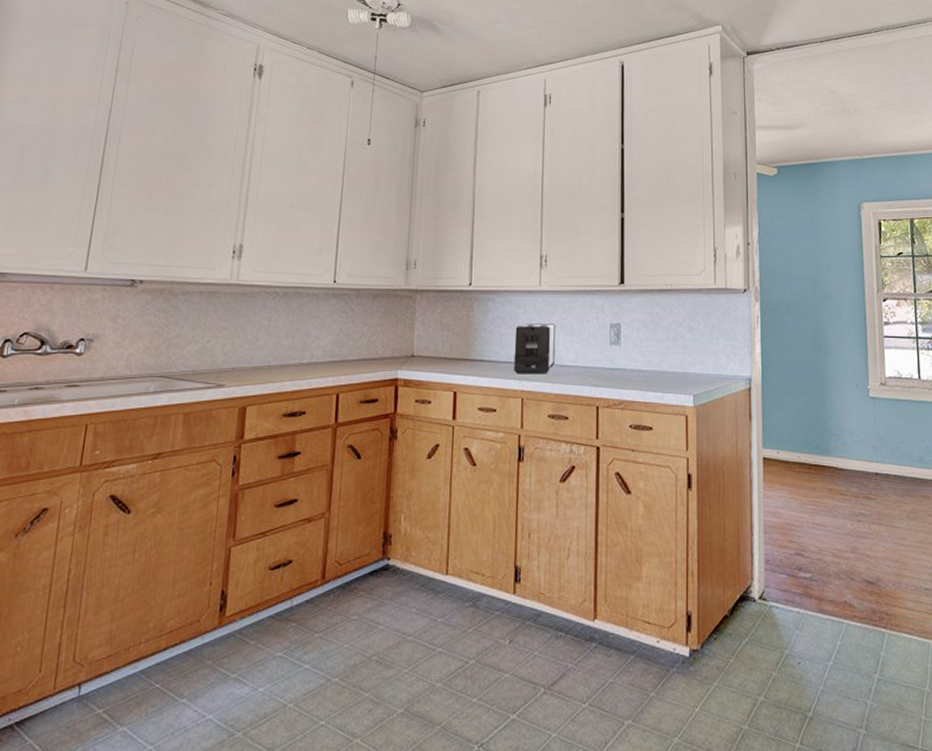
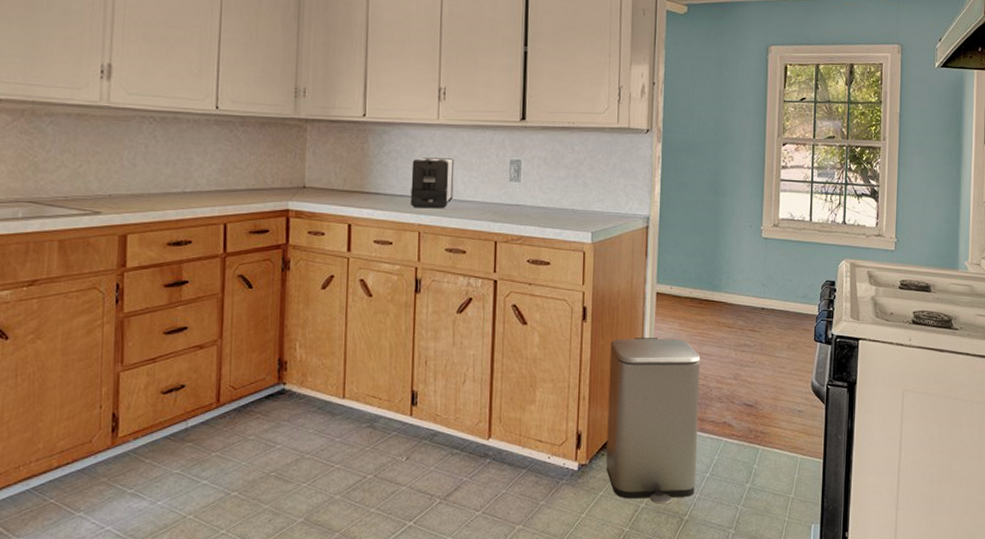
pedal bin: none [718,507,819,699] -> present [606,338,701,505]

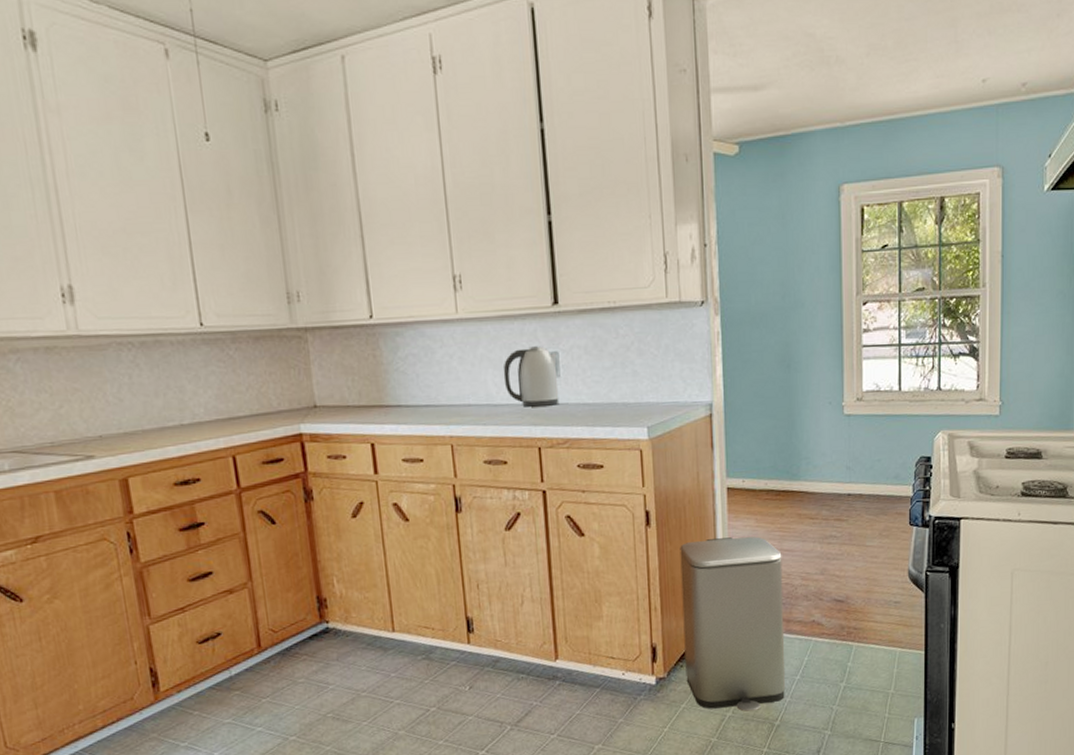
toaster: present [410,157,455,208] -> none [433,357,486,417]
kettle: none [471,153,519,206] -> present [503,346,560,407]

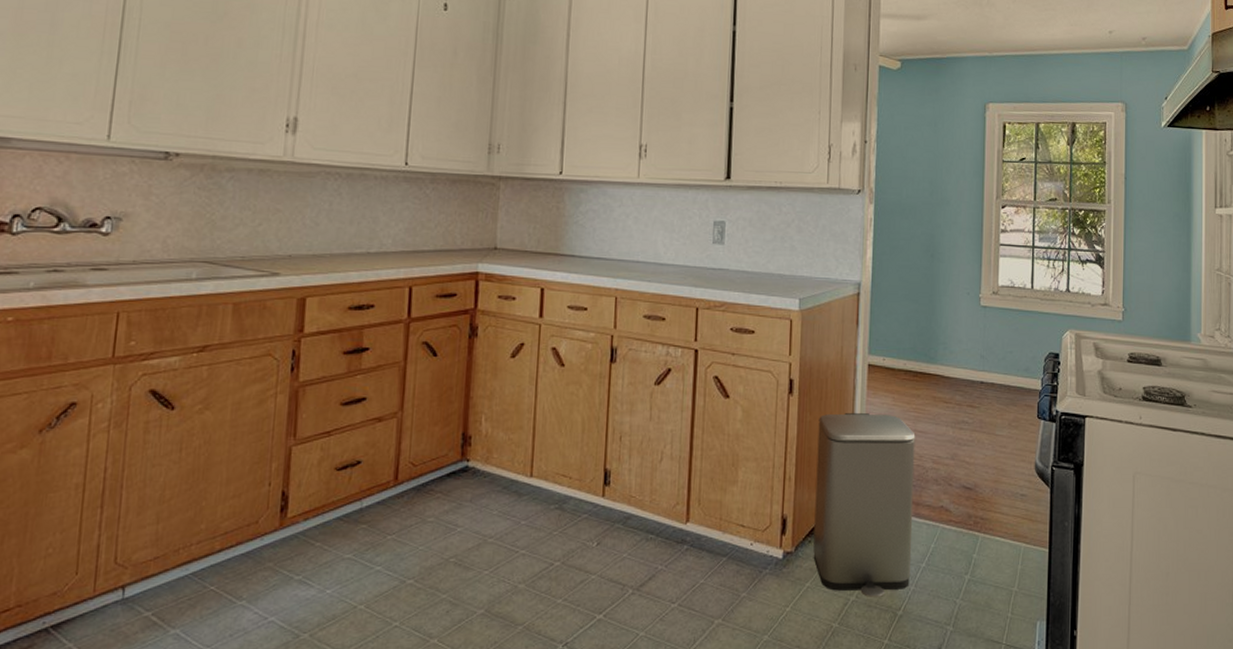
kettle: present [503,346,560,407] -> none [672,214,723,270]

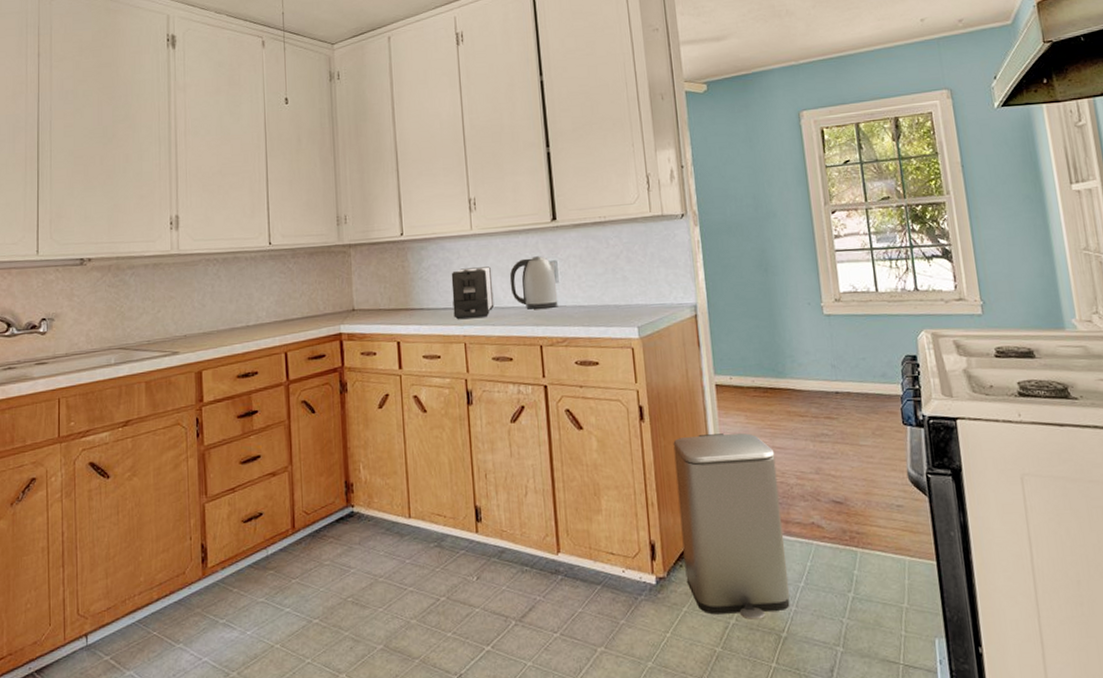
toaster: none [607,218,655,272] -> present [451,266,495,319]
kettle: none [672,214,723,270] -> present [509,256,558,309]

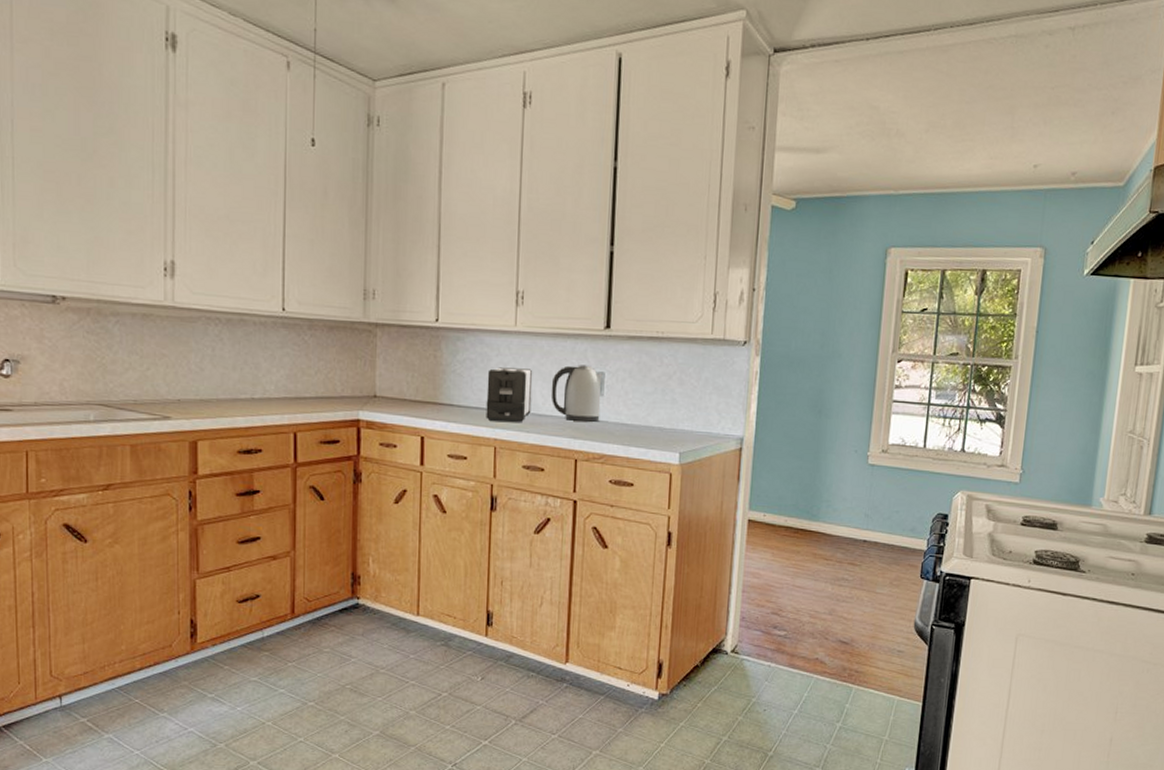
pedal bin: present [673,433,790,621] -> none [687,566,794,740]

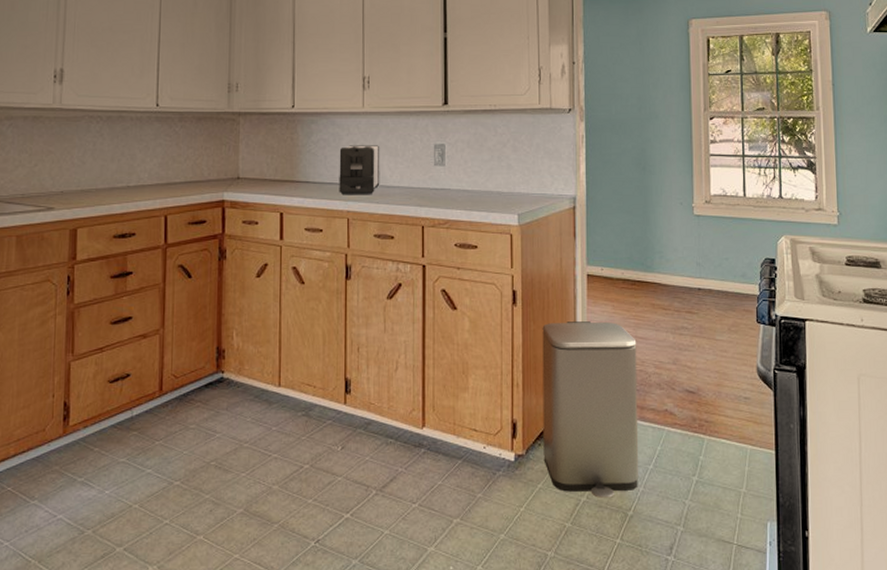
kettle: present [550,365,602,422] -> none [397,139,443,190]
pedal bin: none [687,566,794,740] -> present [542,321,639,499]

